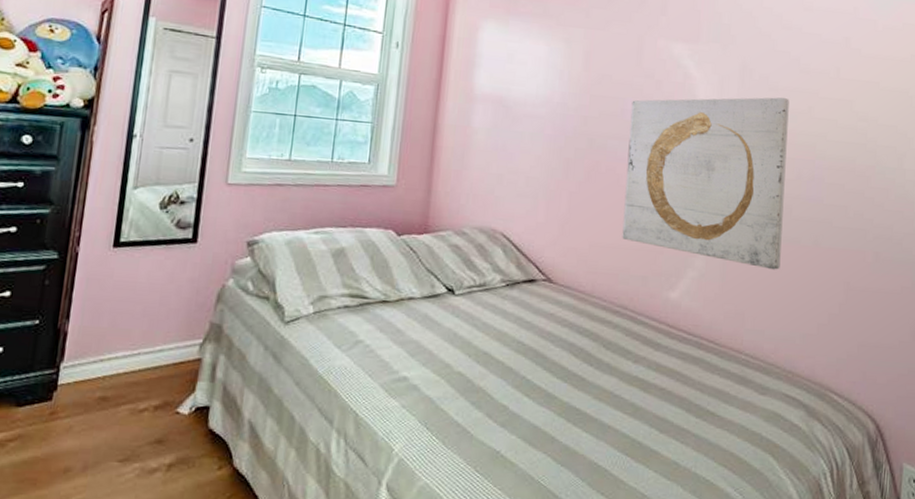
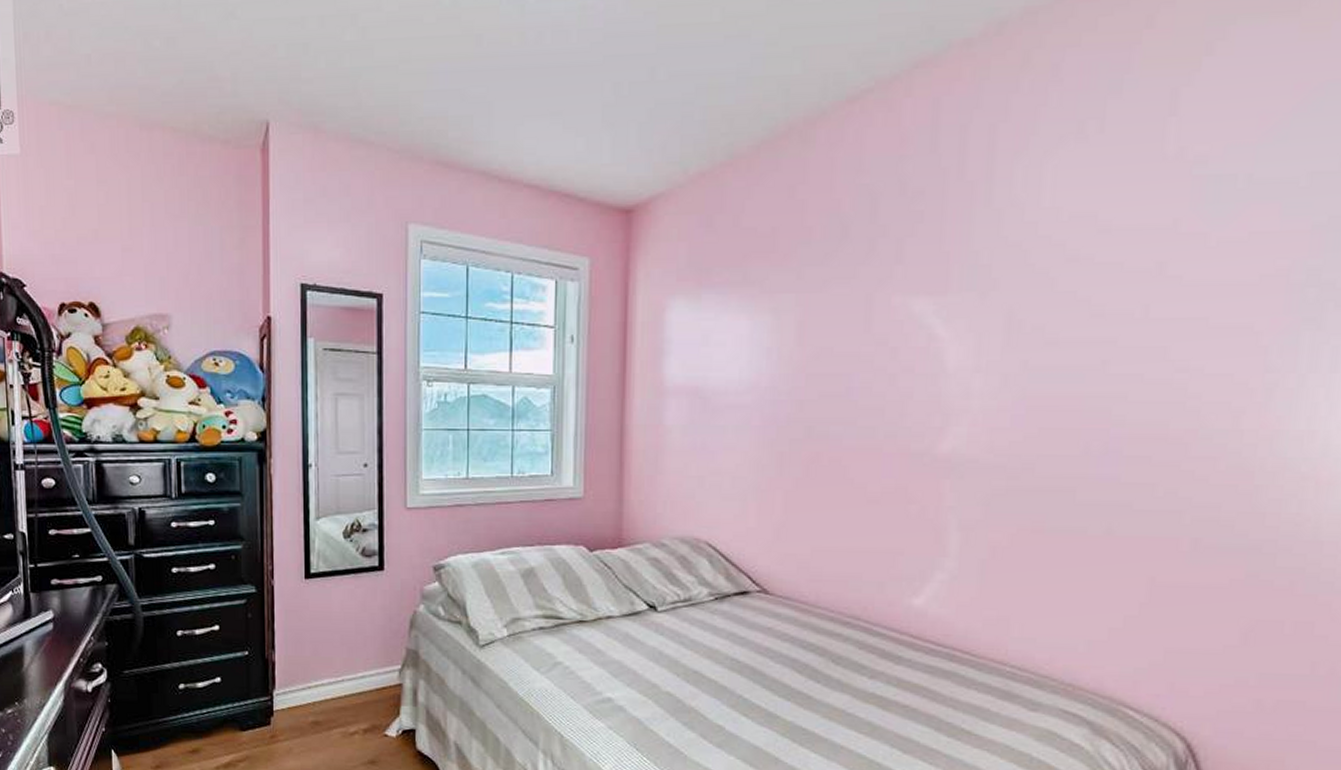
wall art: present [622,97,789,270] -> none [851,353,1074,567]

